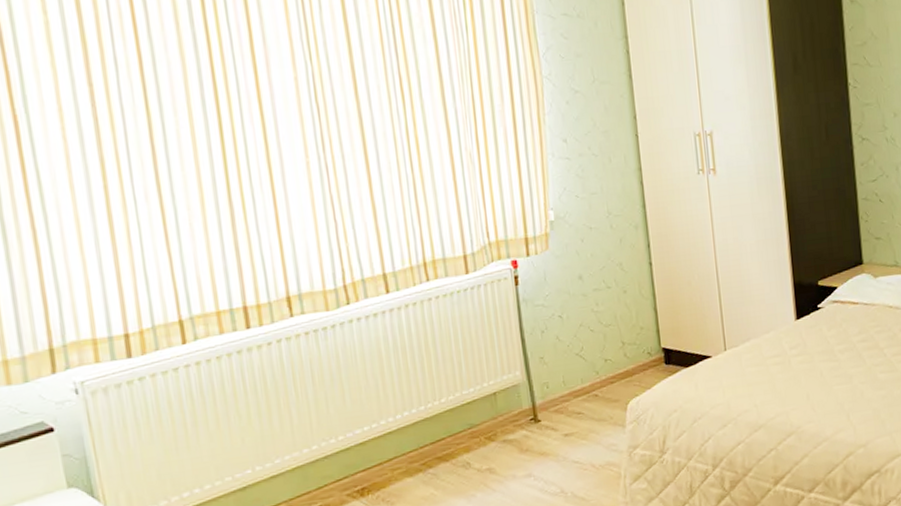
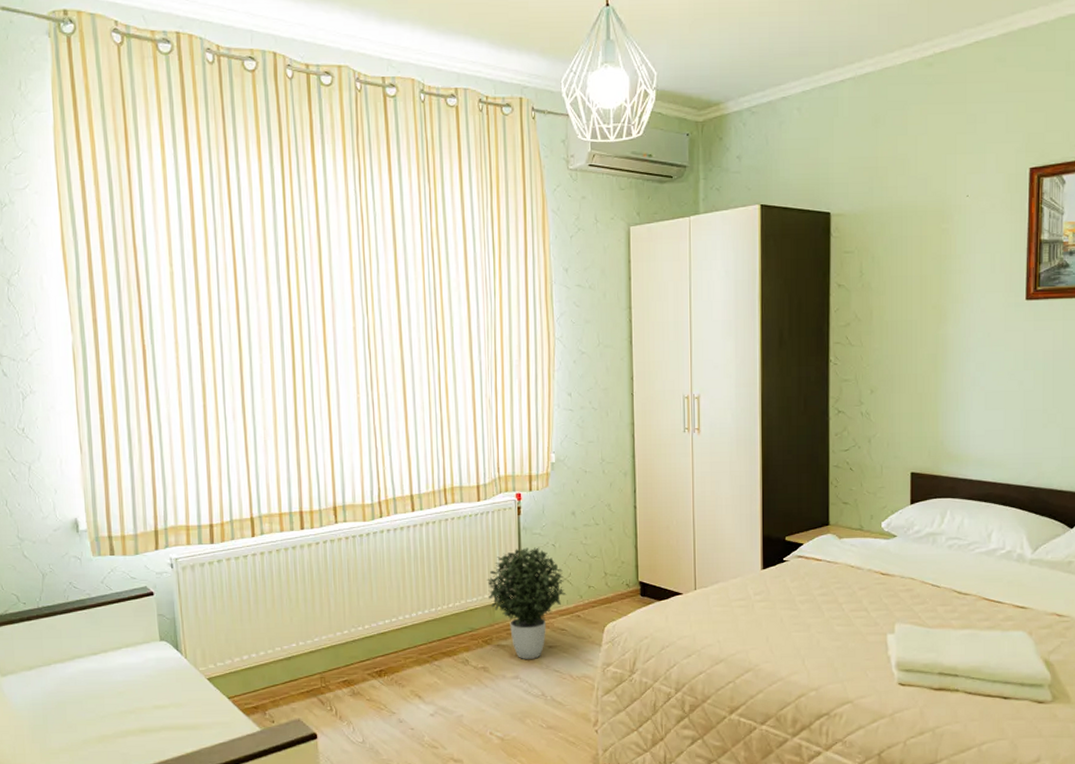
potted plant: none [484,320,580,454] -> present [487,547,567,659]

